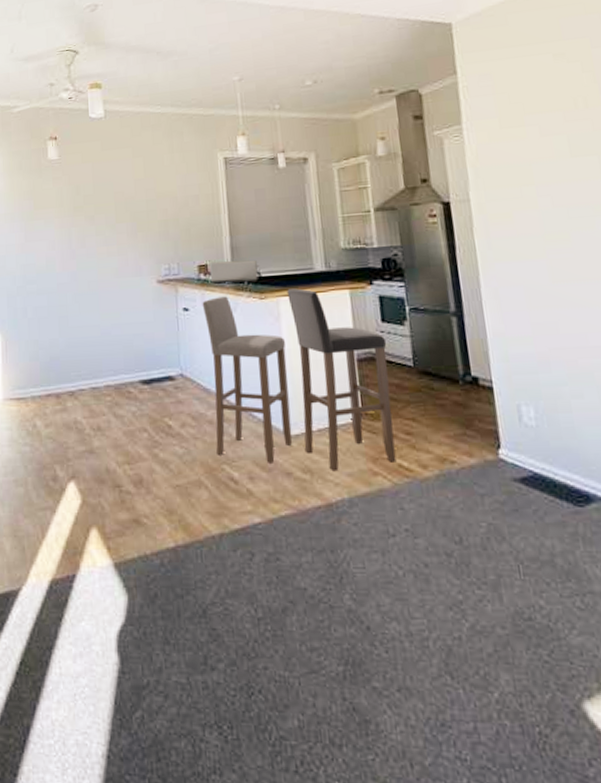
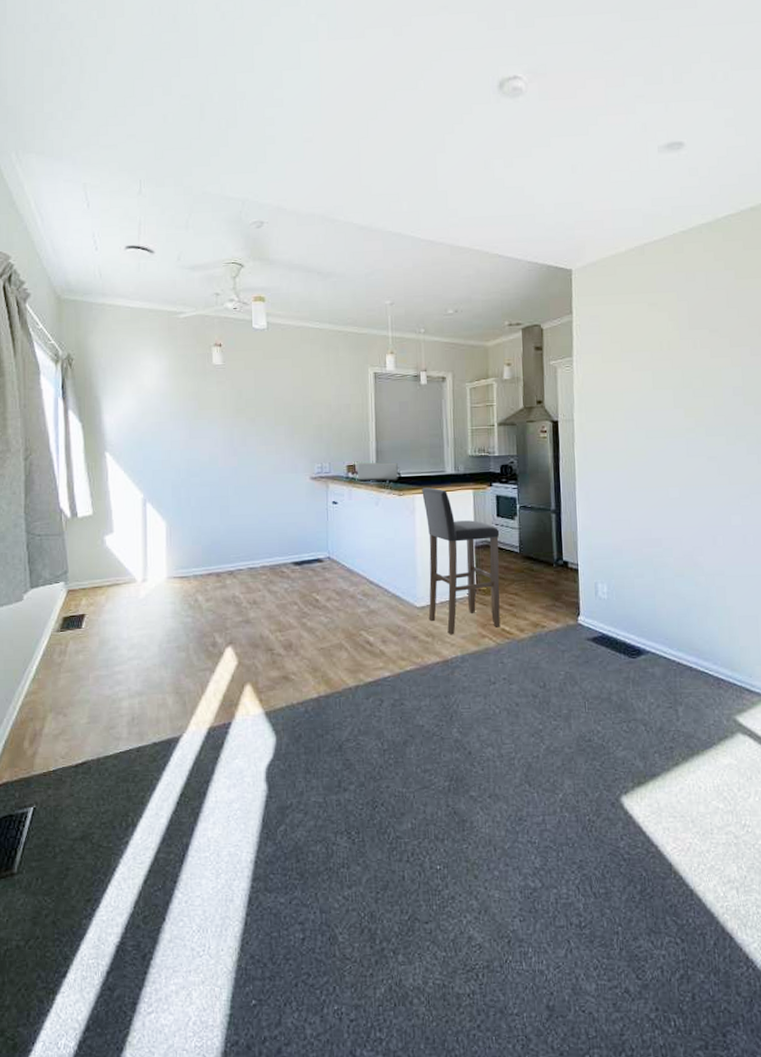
bar stool: present [202,296,293,463] -> none [349,492,420,629]

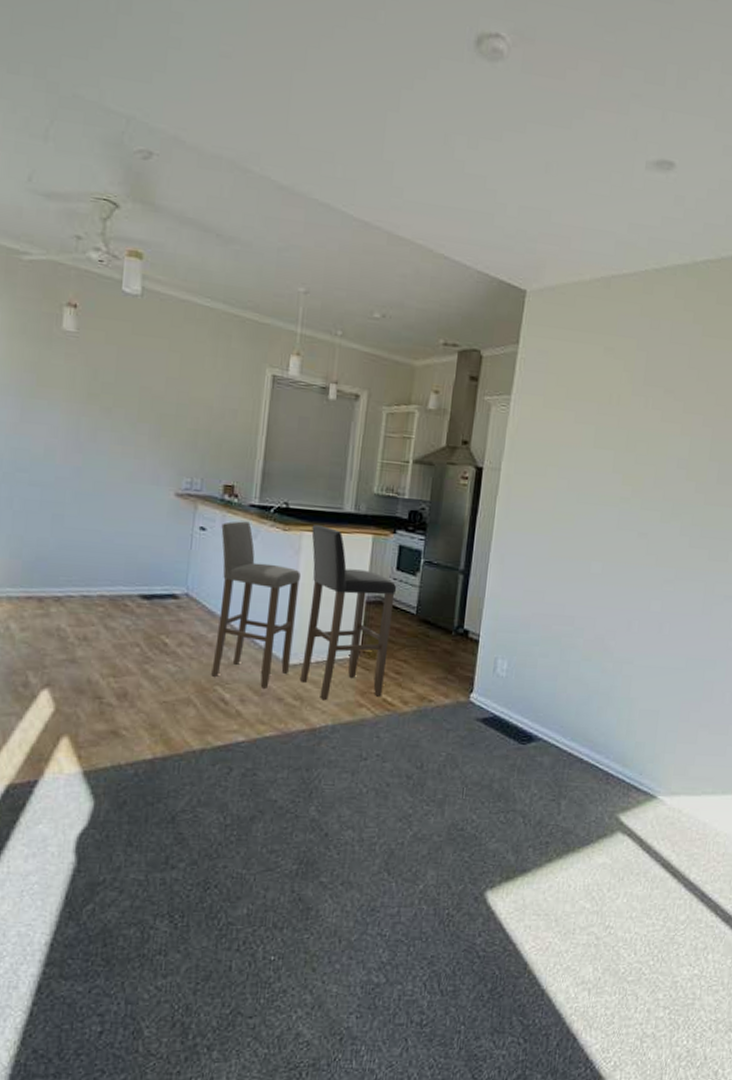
bar stool: none [349,492,420,629] -> present [211,521,300,689]
toaster: present [357,462,400,482] -> none [234,483,290,513]

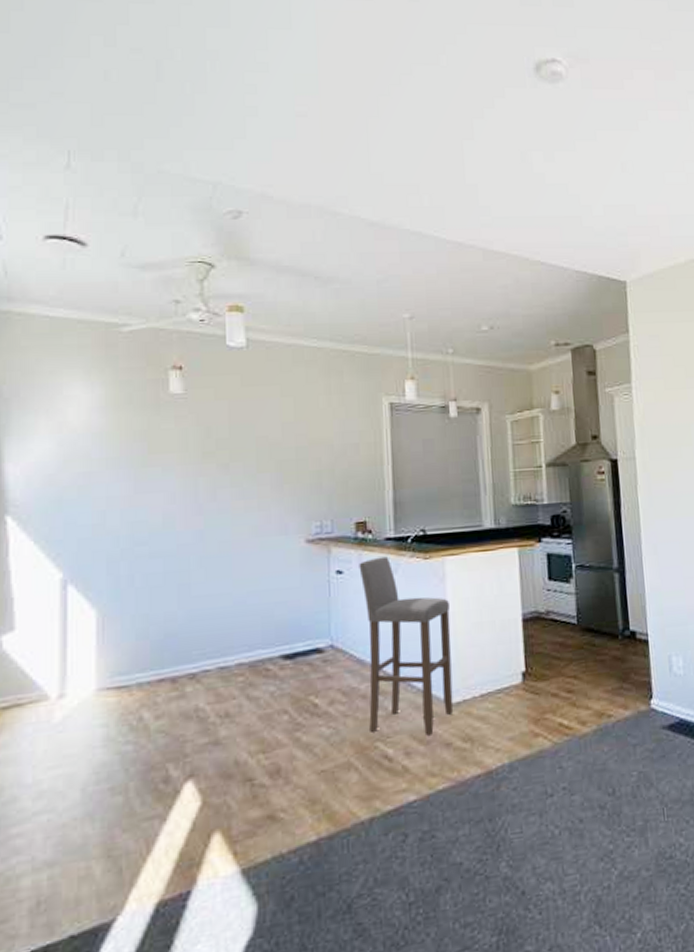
bar stool: present [299,525,397,701] -> none [454,547,557,737]

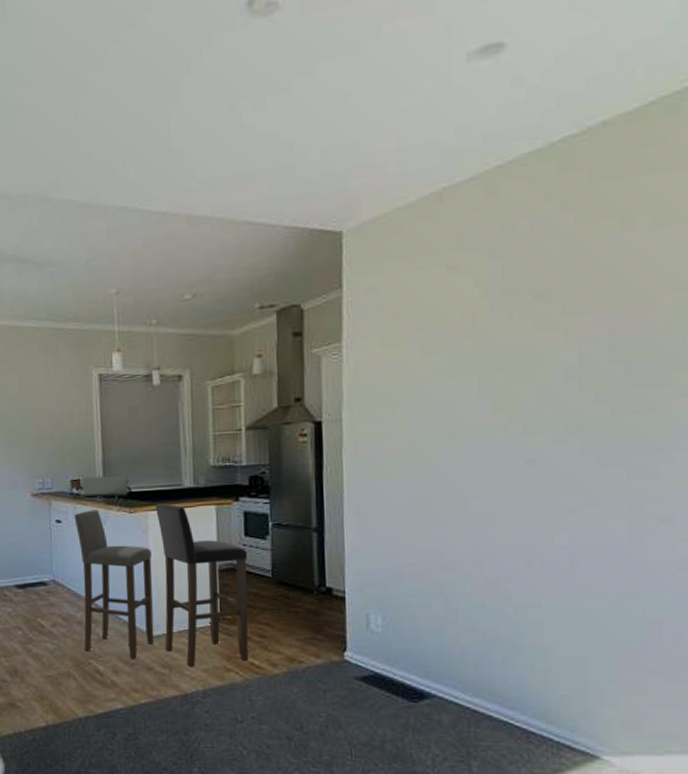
toaster: none [368,516,425,543] -> present [81,475,131,498]
bar stool: none [454,547,557,737] -> present [156,503,249,668]

